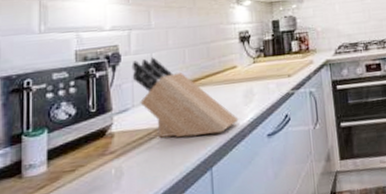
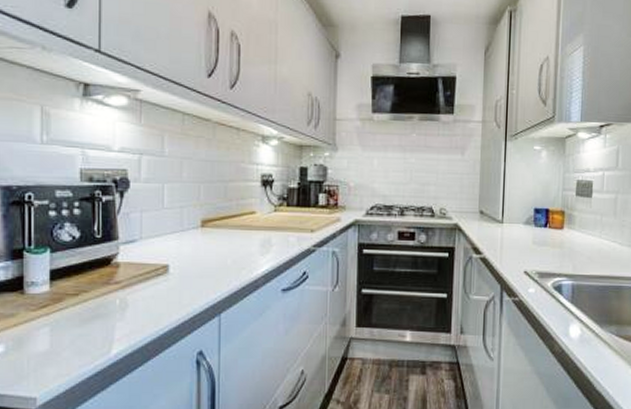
knife block: present [132,57,239,138] -> none [141,188,253,280]

